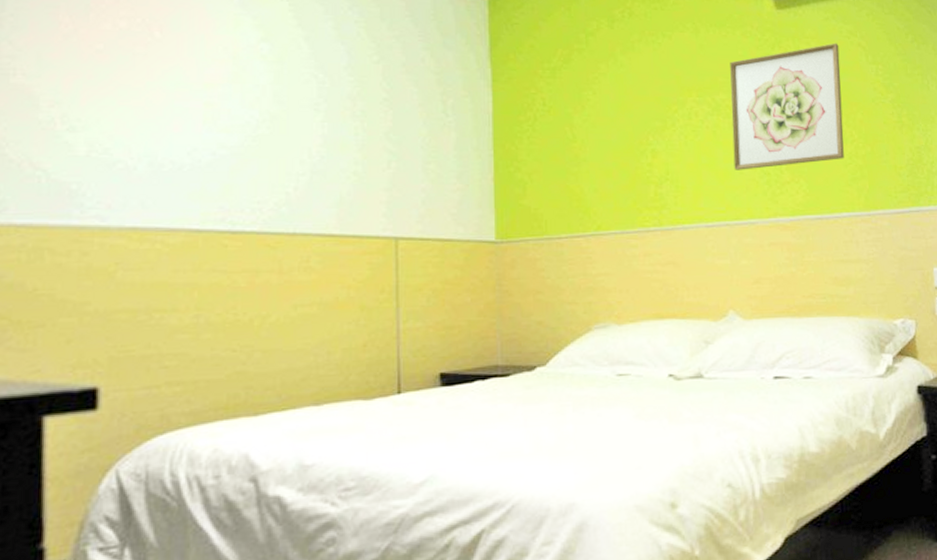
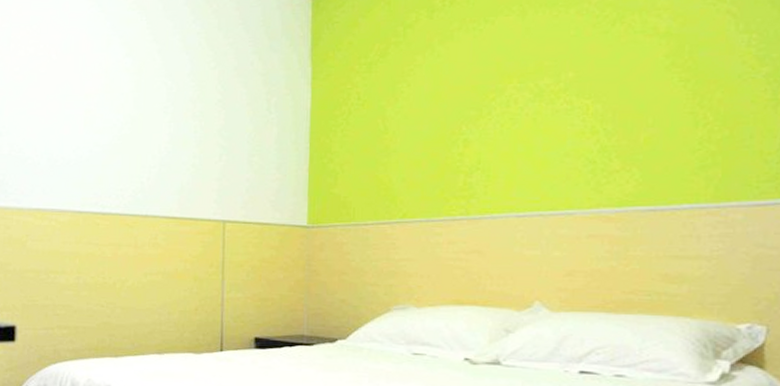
wall art: present [730,43,844,170] -> none [554,12,700,159]

